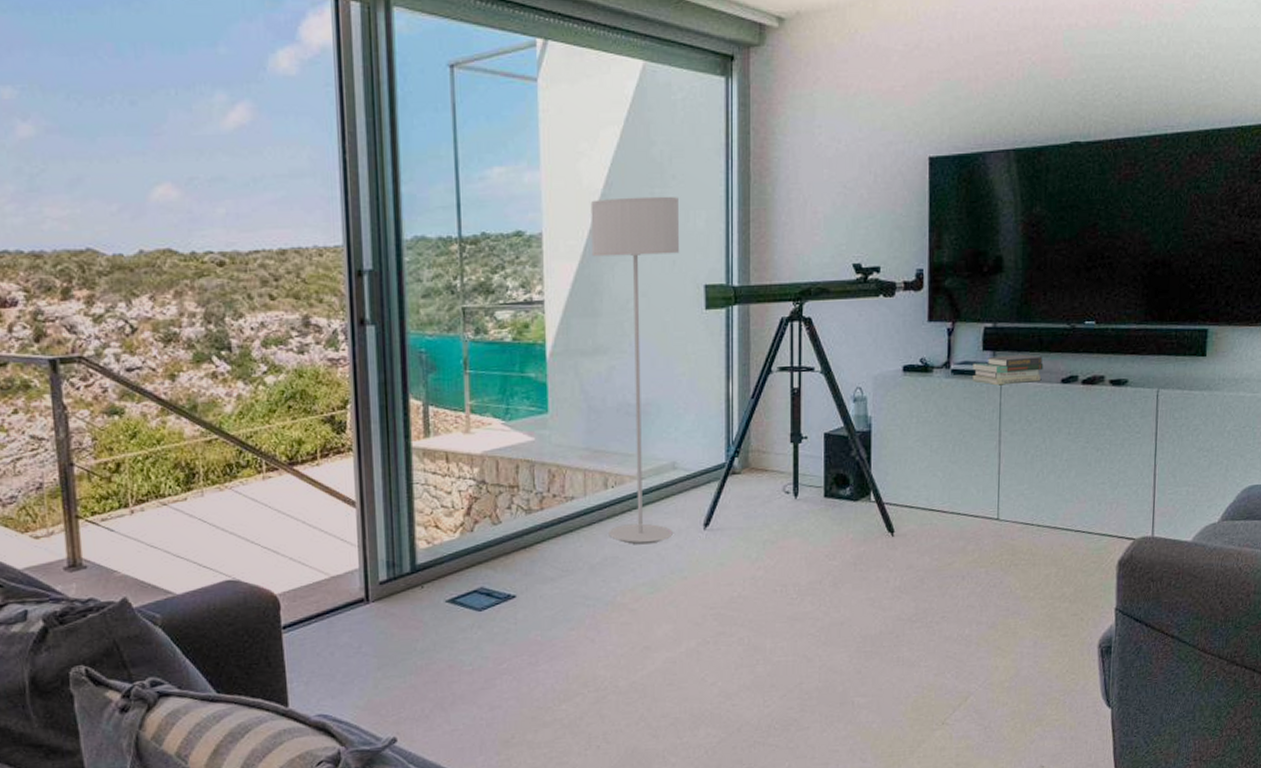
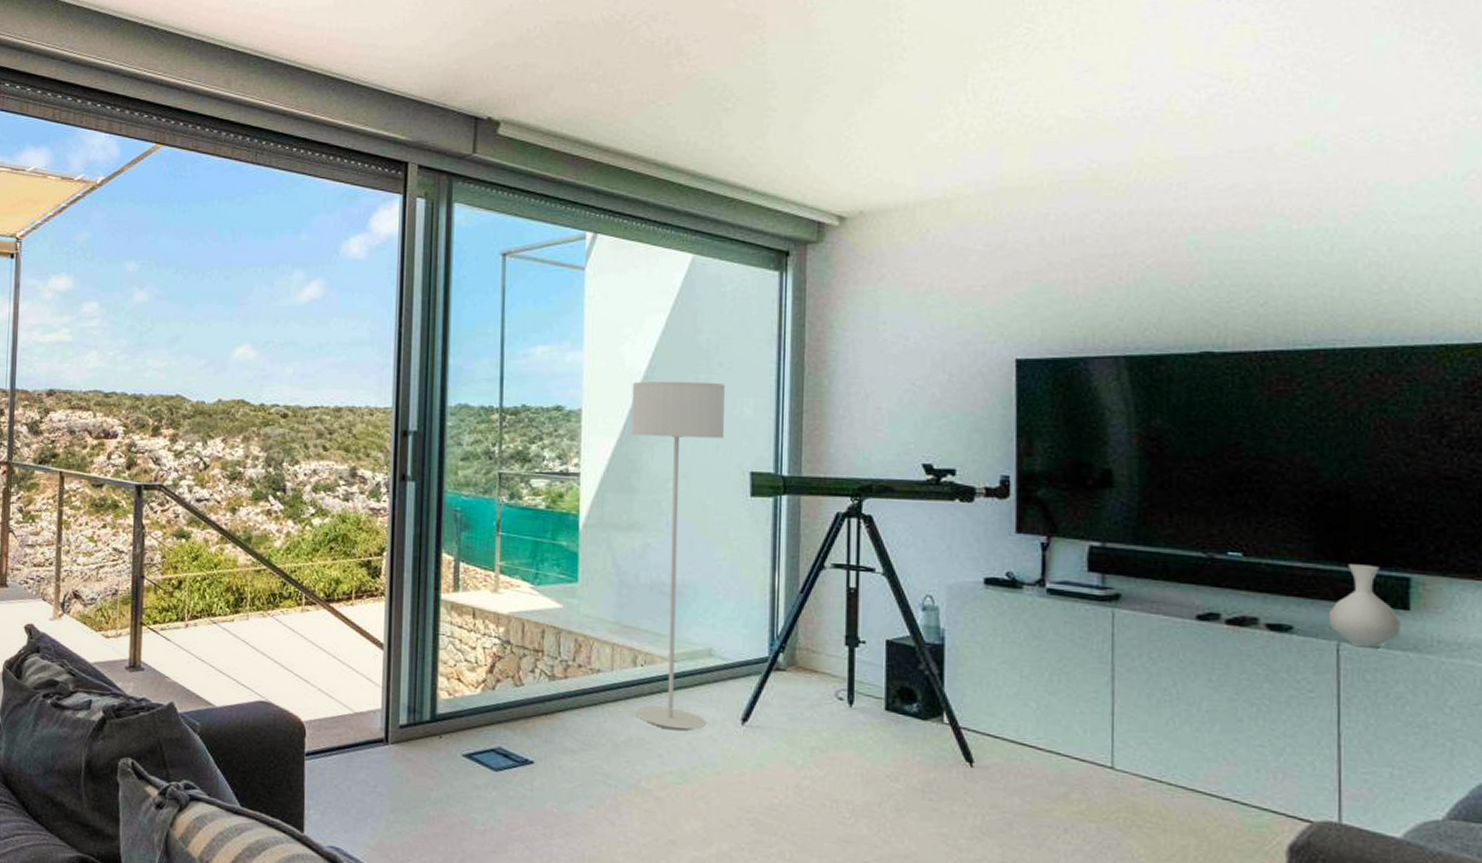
books: present [972,354,1044,386] -> none [1075,579,1171,615]
vase: none [1152,321,1200,393] -> present [1328,564,1400,650]

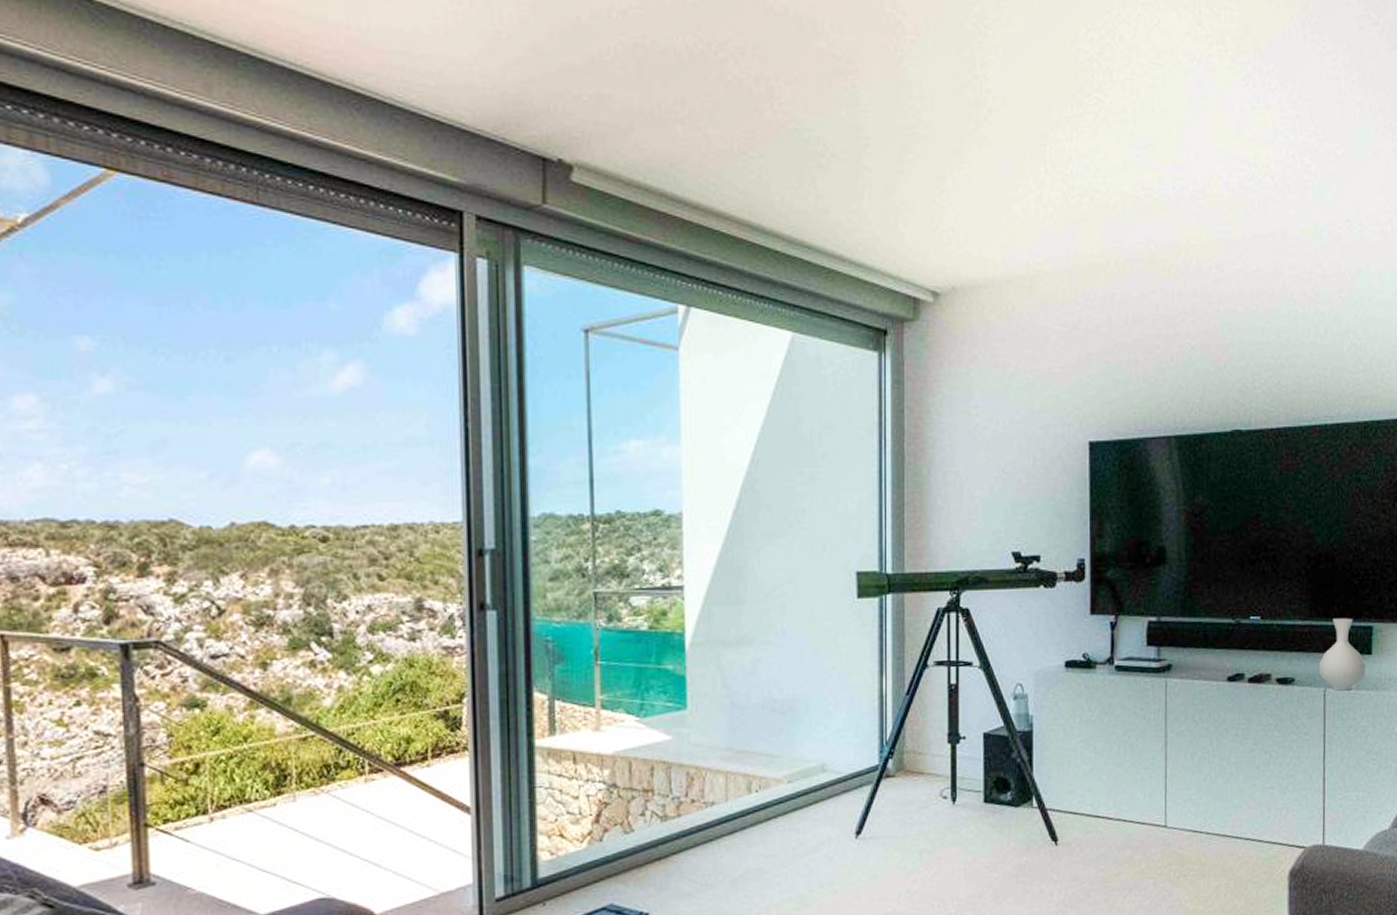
floor lamp: present [631,381,725,731] -> none [735,476,829,855]

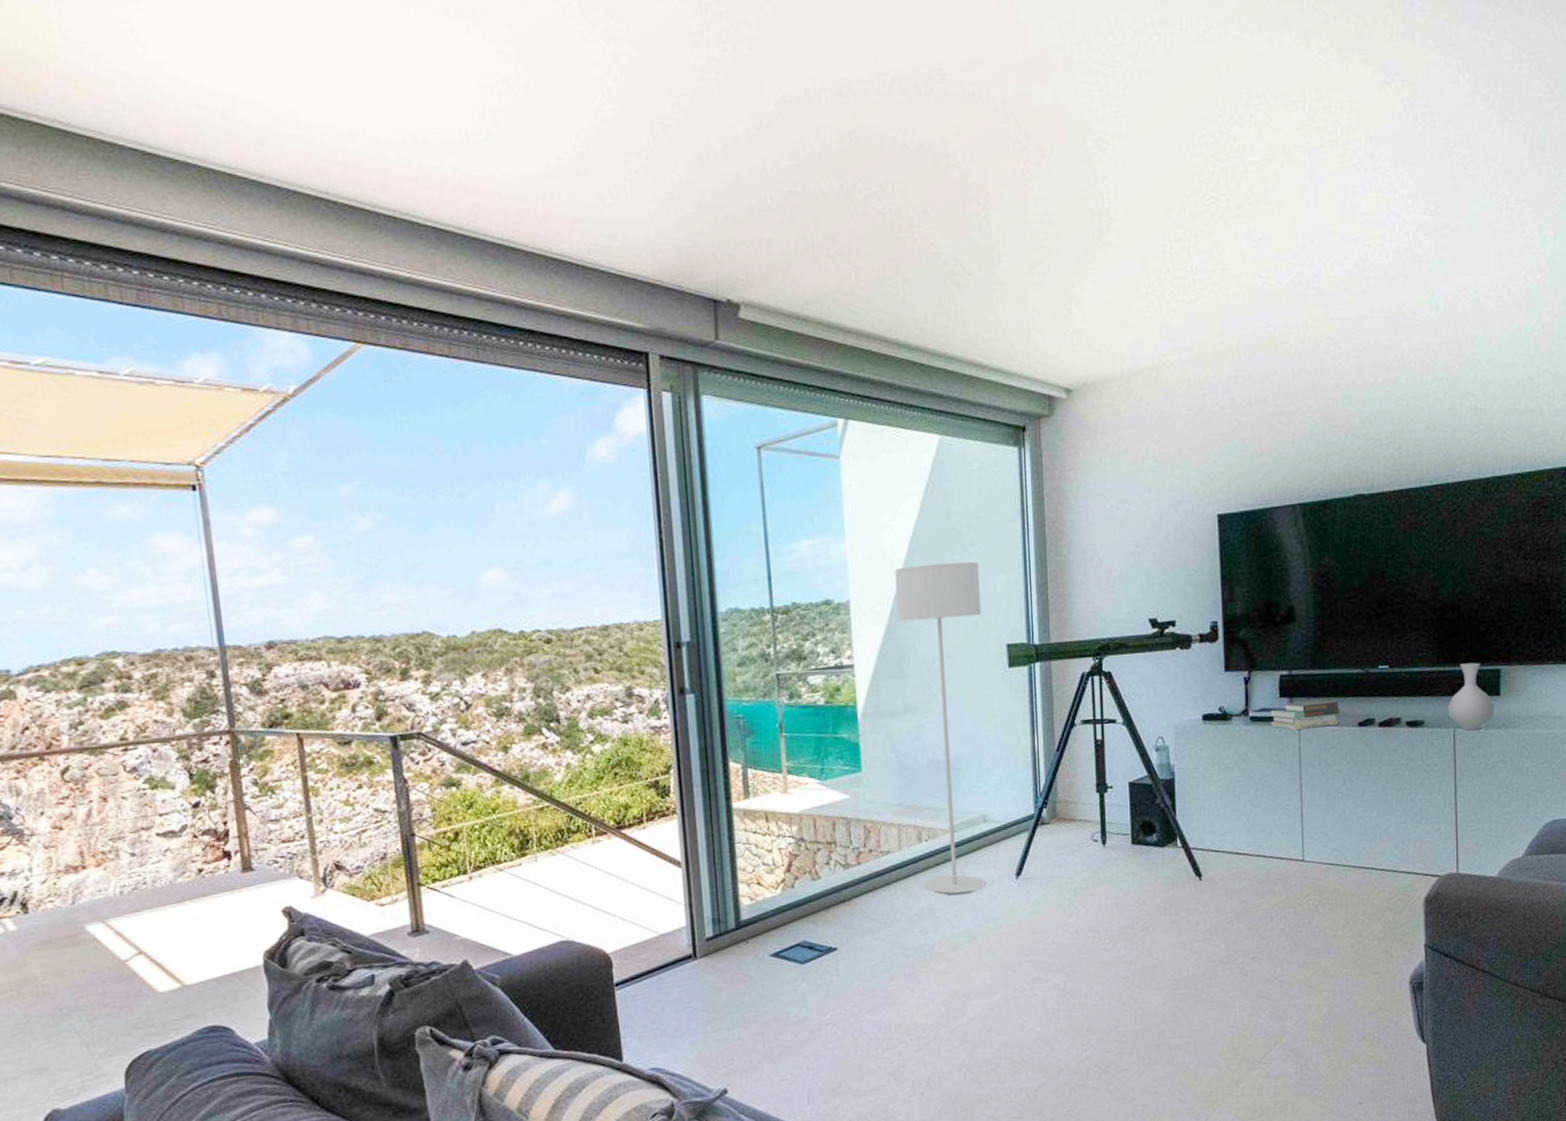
floor lamp: none [735,476,829,855] -> present [894,561,986,896]
books: none [1137,650,1209,683] -> present [1271,700,1340,731]

